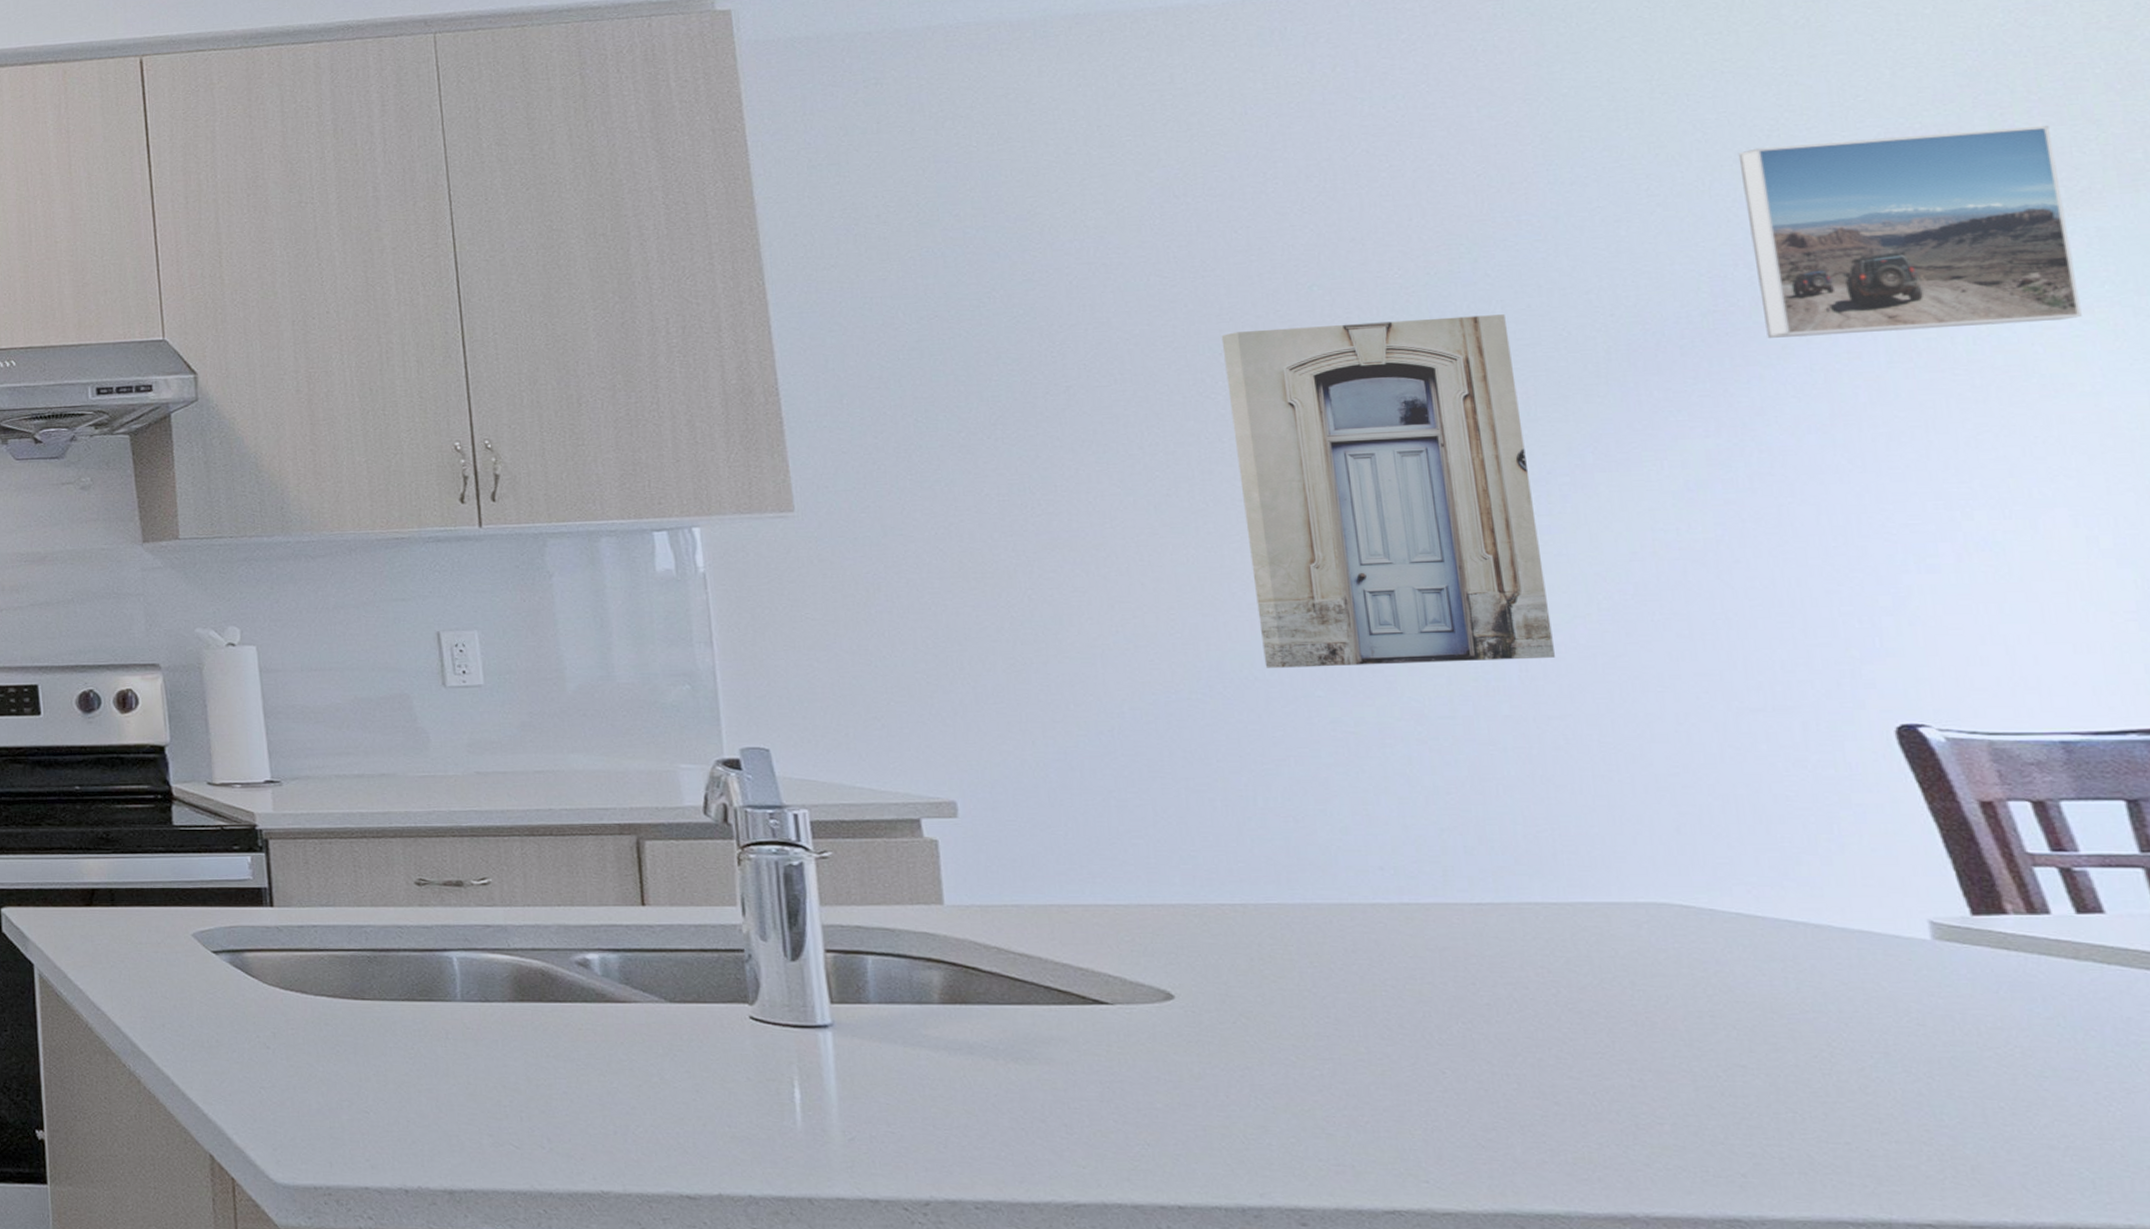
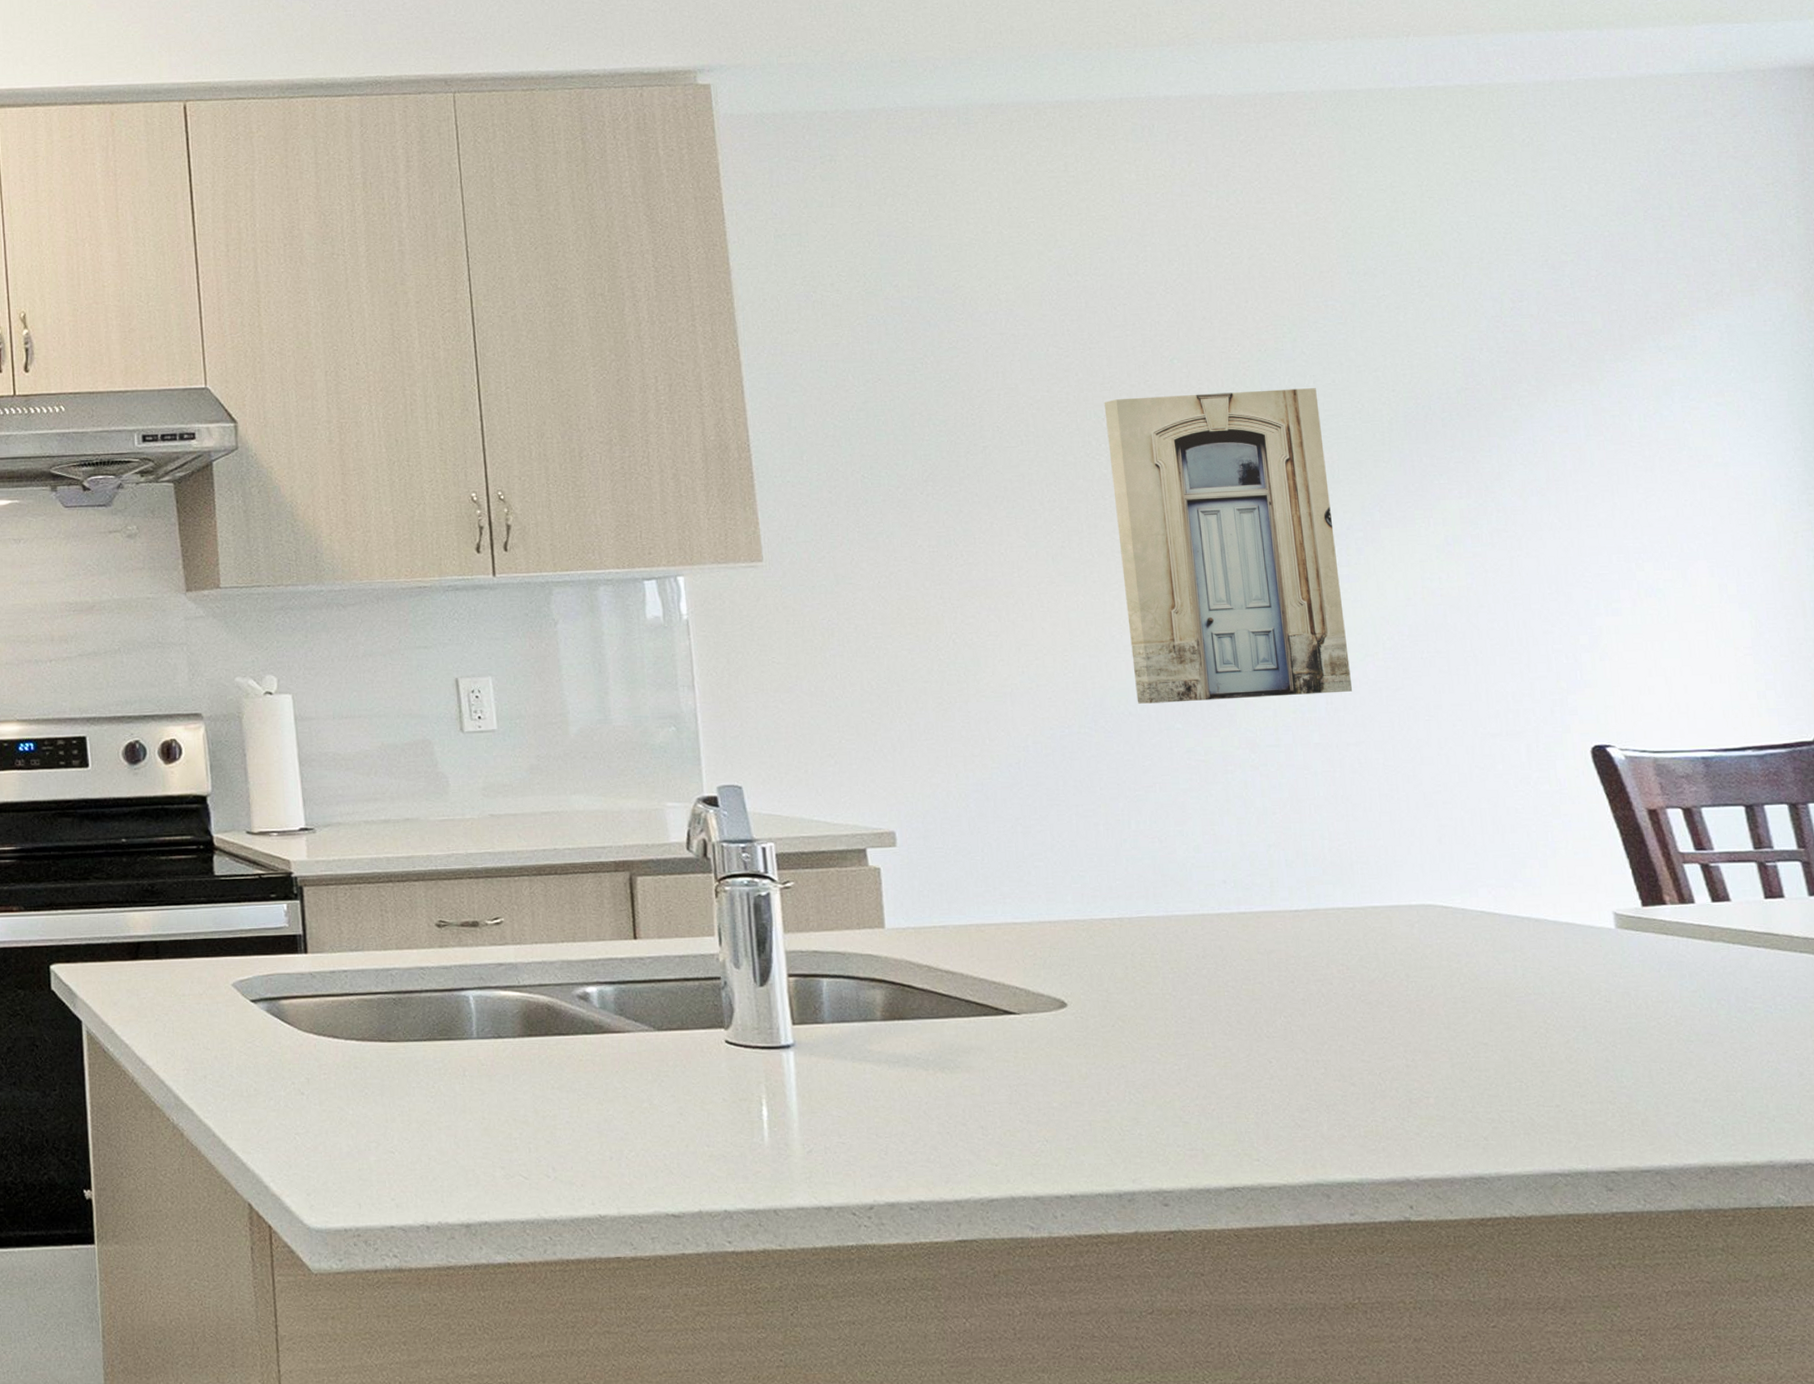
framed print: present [1738,126,2082,338] -> none [1483,237,1716,413]

